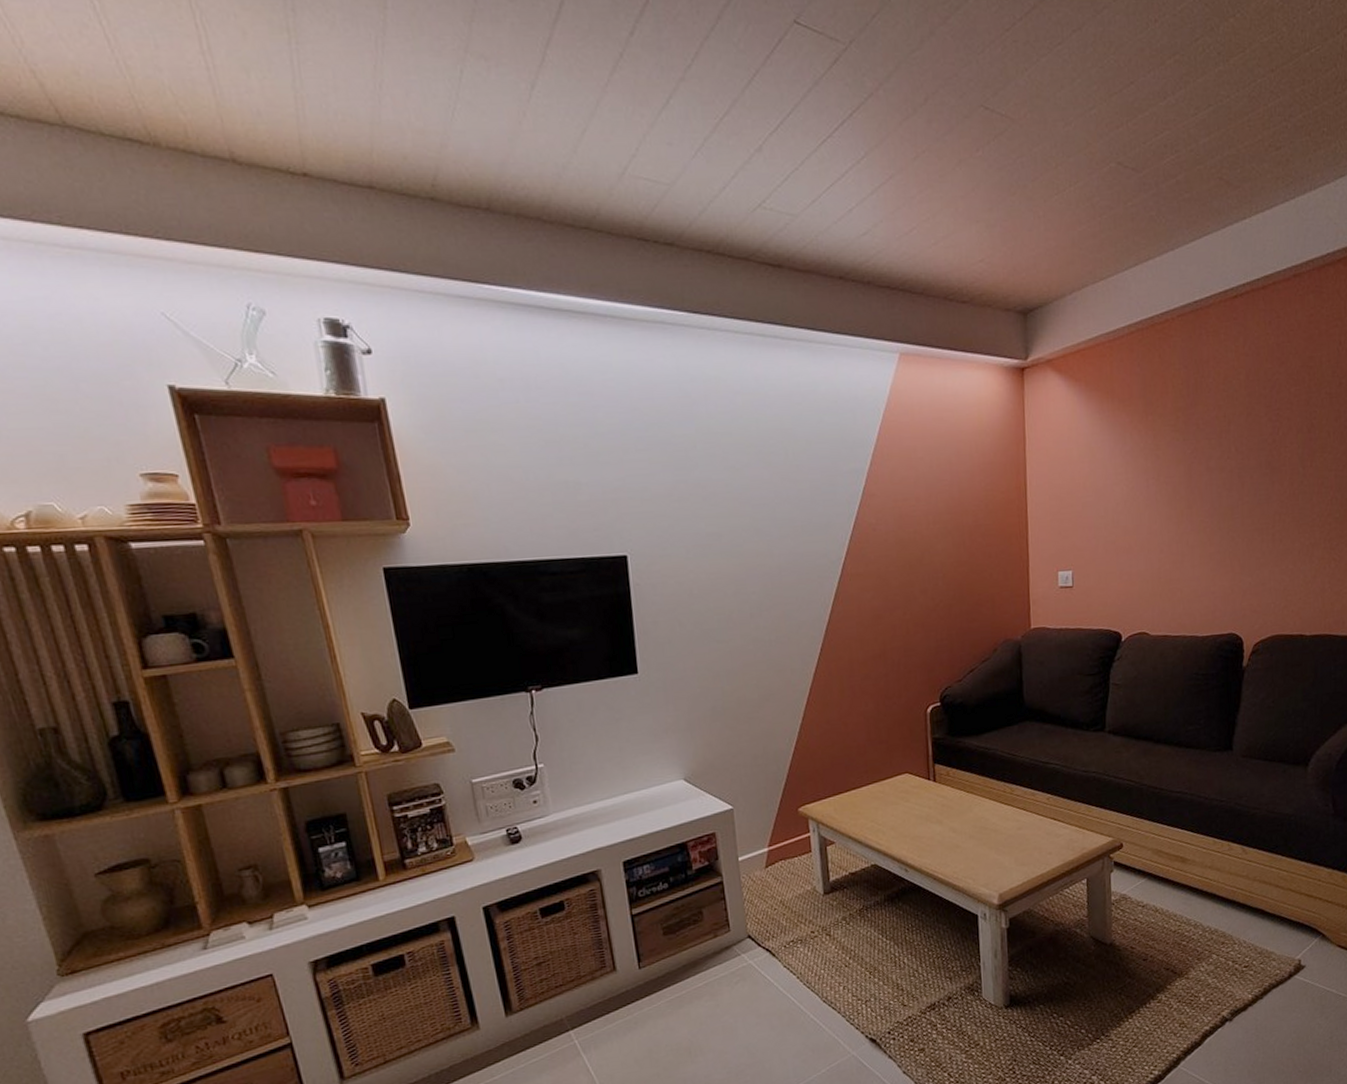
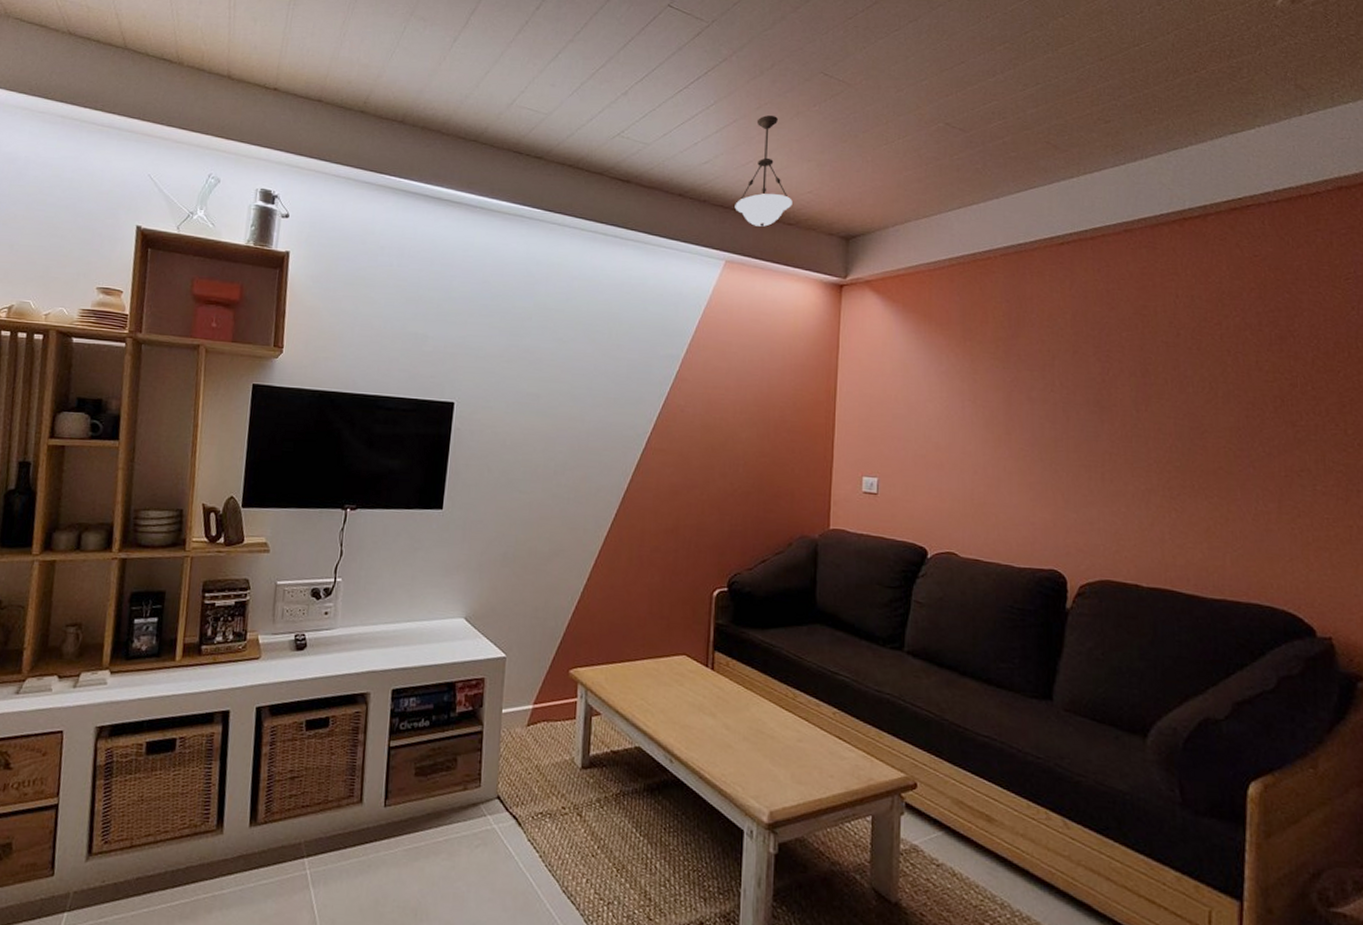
pendant light: none [902,167,964,308] -> present [735,115,793,227]

